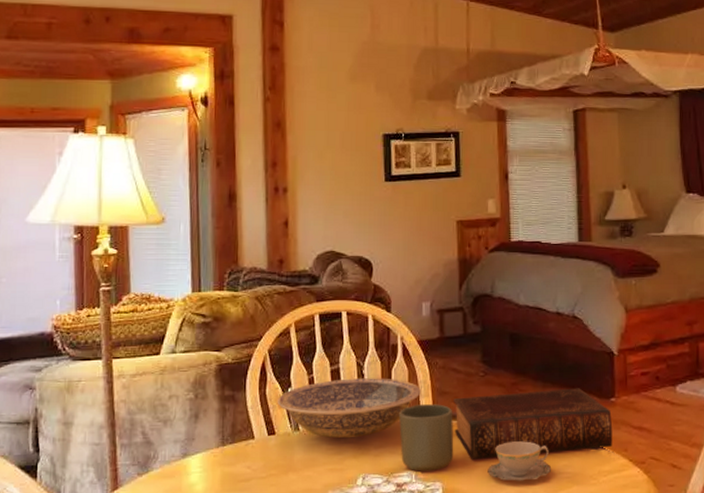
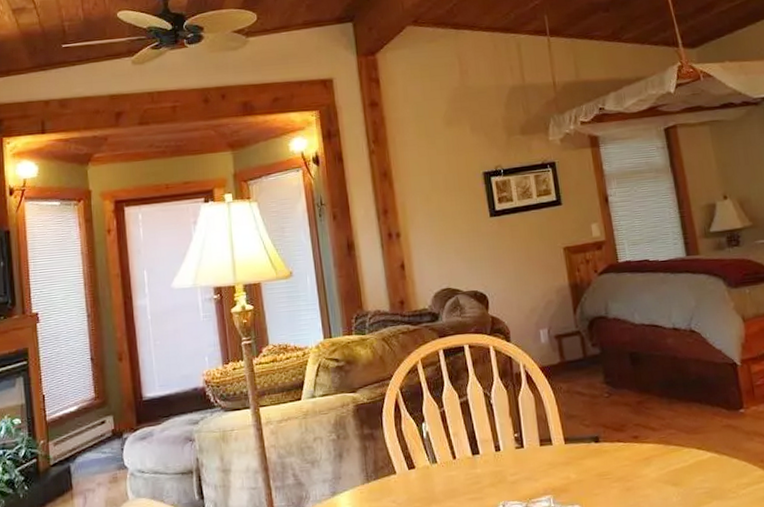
bowl: present [277,378,421,439] -> none [413,406,549,469]
mug: present [399,404,454,472] -> none [530,428,589,496]
book: present [454,388,613,461] -> none [582,401,748,482]
teacup: present [487,441,552,481] -> none [624,458,689,500]

